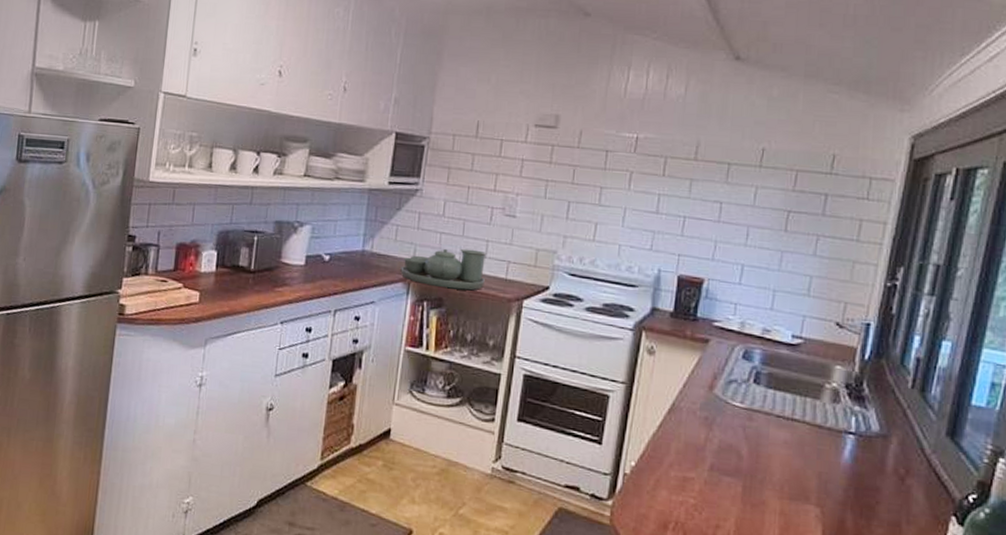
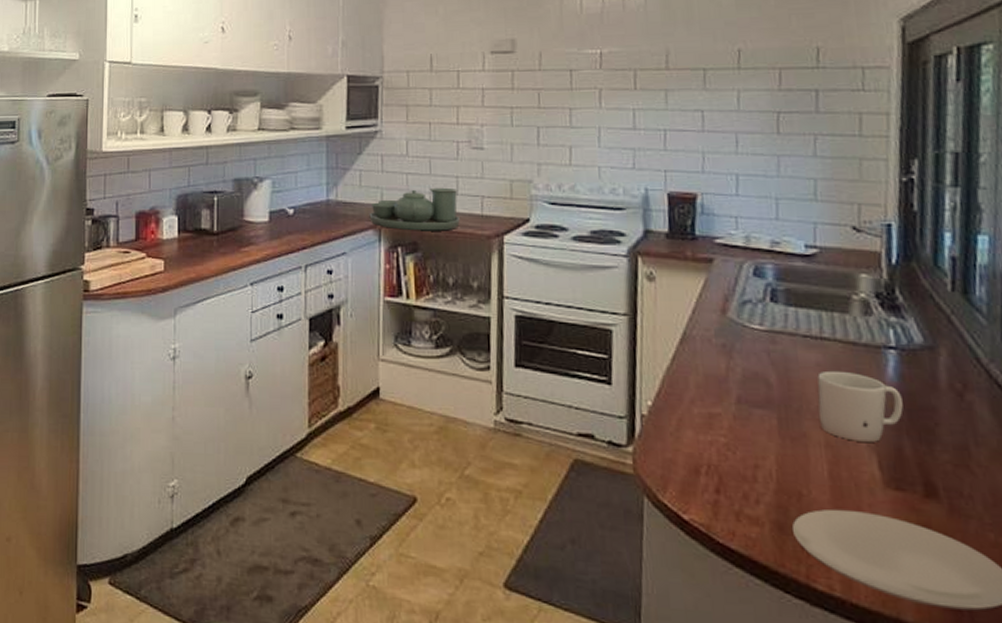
mug: none [778,448,852,514] -> present [817,370,904,442]

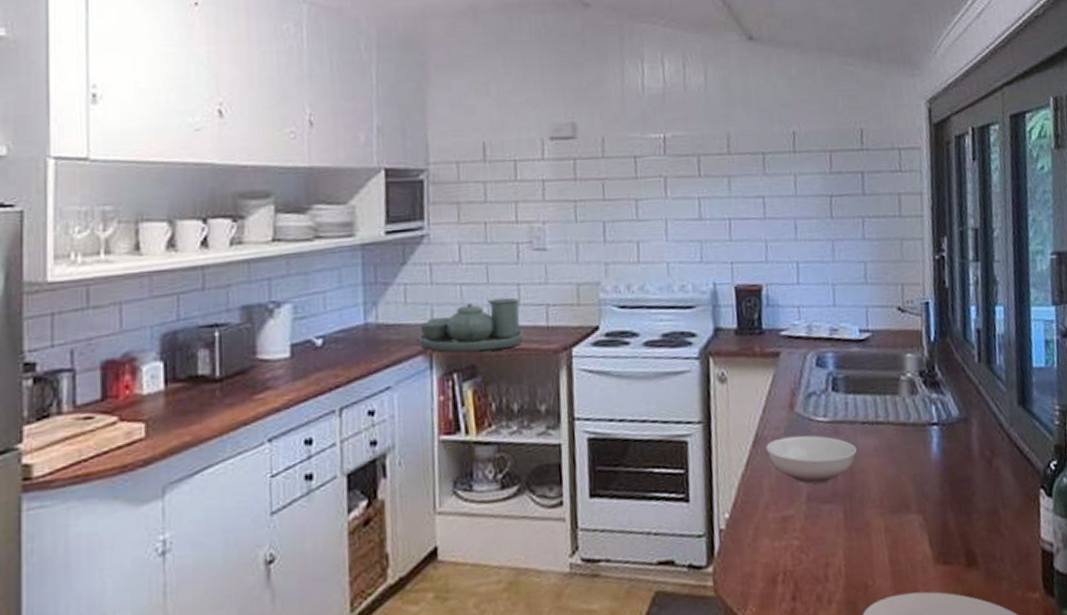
bowl: none [694,339,797,388] -> present [766,435,858,484]
mug: present [817,370,904,442] -> none [875,453,947,523]

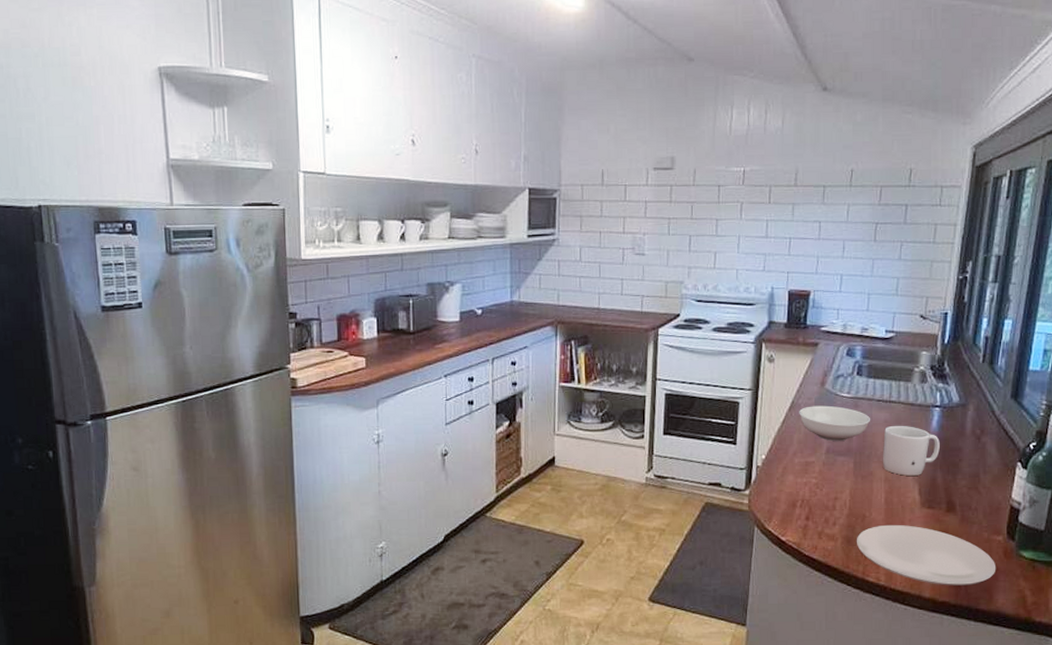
tea set: present [417,297,524,354] -> none [547,288,623,327]
mug: none [875,453,947,523] -> present [882,425,940,476]

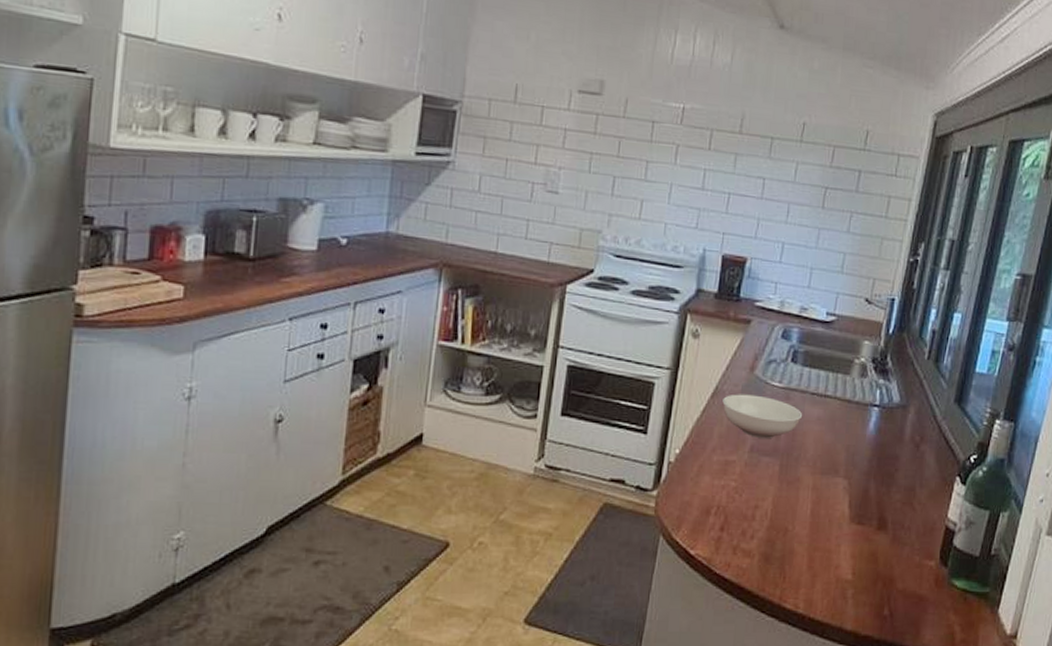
plate: present [856,524,997,586] -> none [775,541,926,618]
mug: present [882,425,940,476] -> none [811,424,876,485]

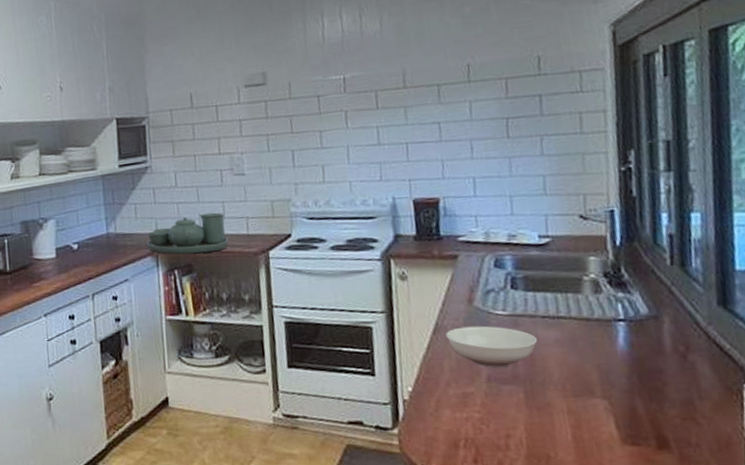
tea set: none [431,229,528,276] -> present [146,212,229,255]

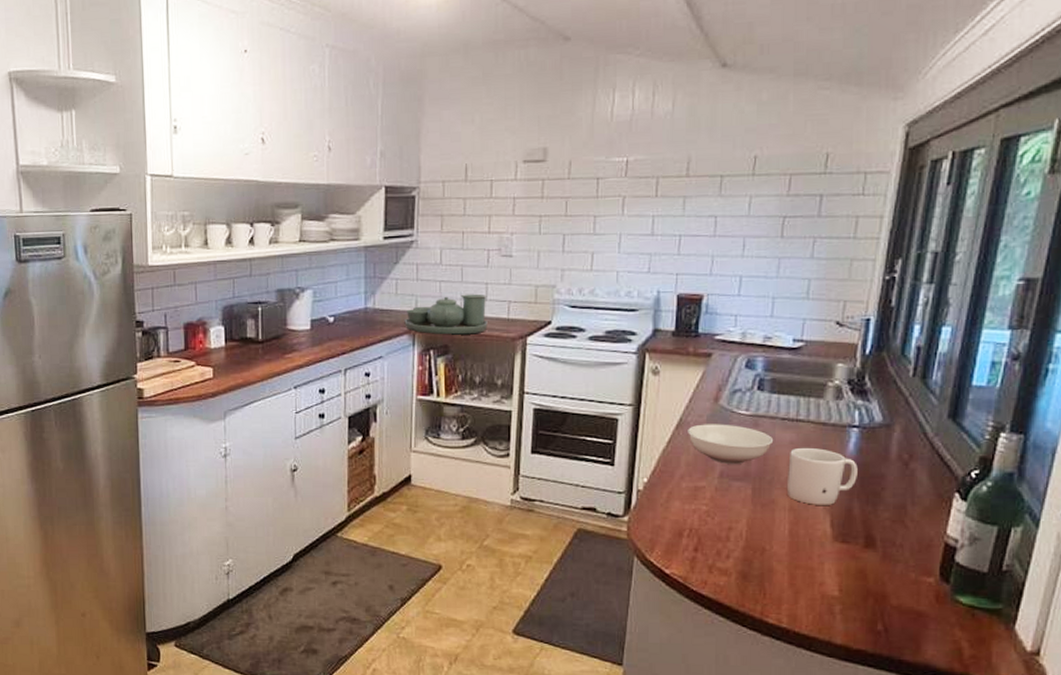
mug: none [557,344,635,406] -> present [786,447,858,505]

